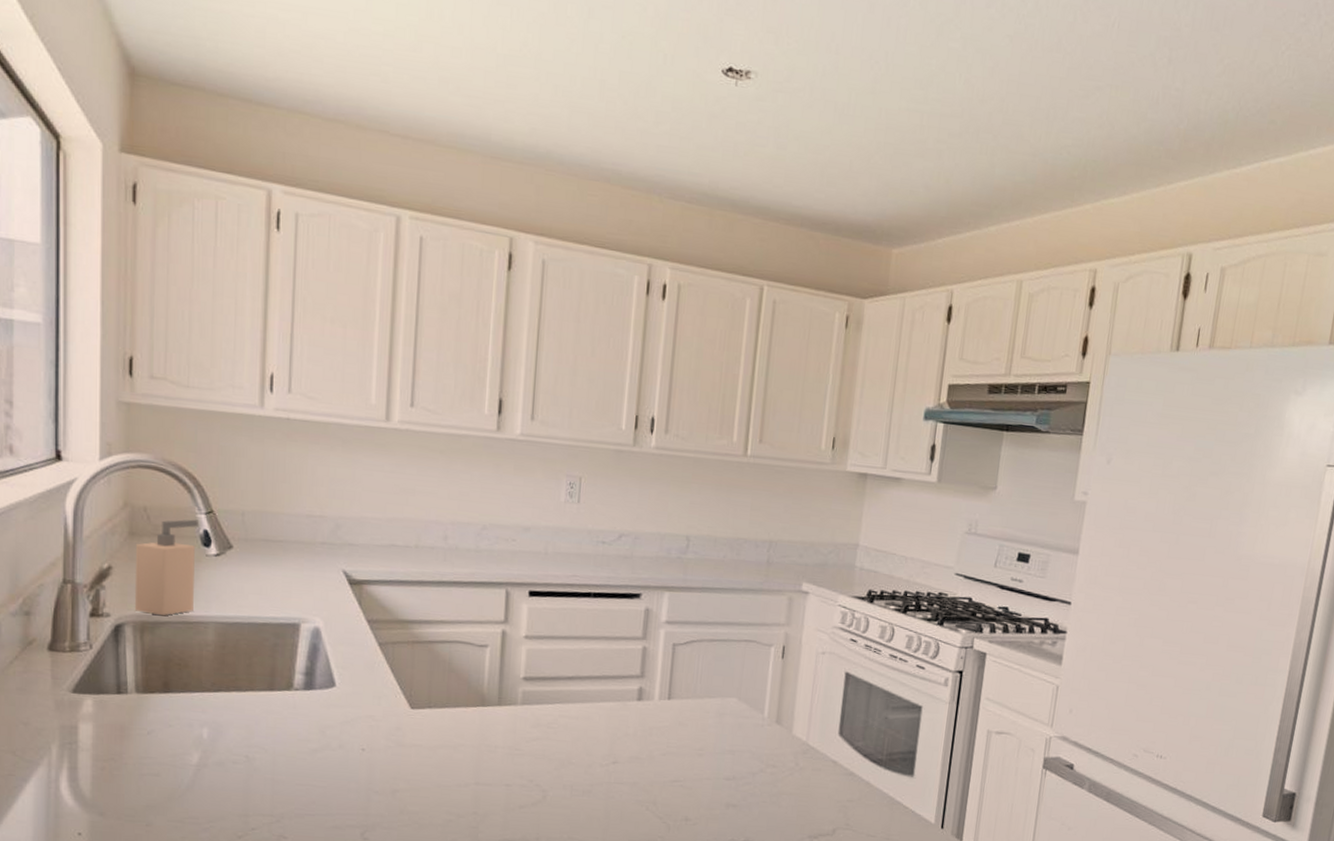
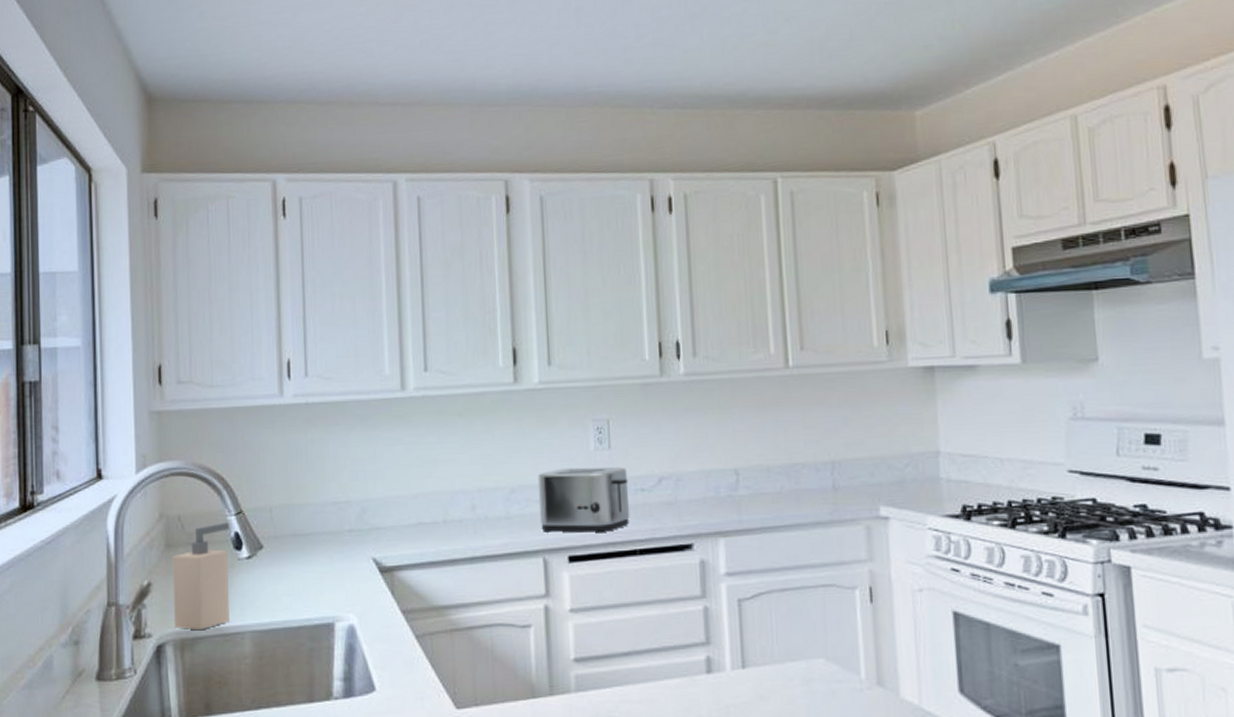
toaster: none [506,514,592,575] -> present [537,467,630,534]

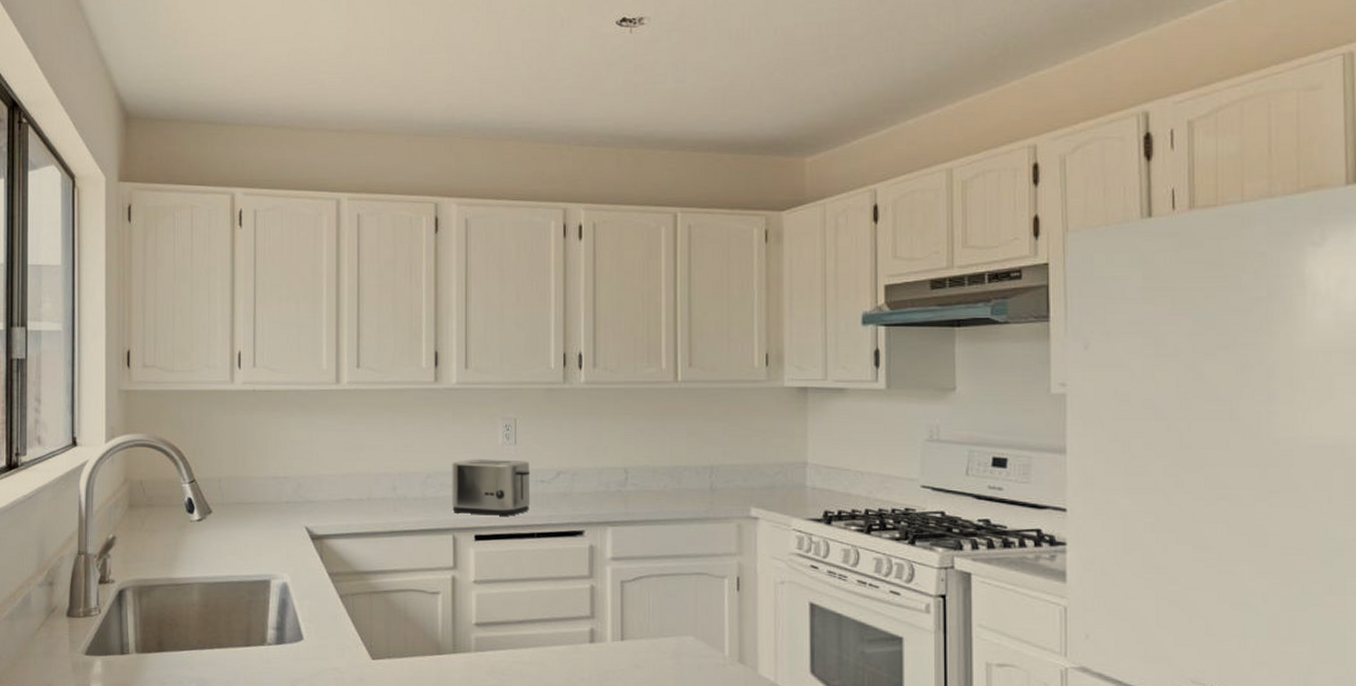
soap dispenser: present [172,522,230,631] -> none [134,489,183,580]

